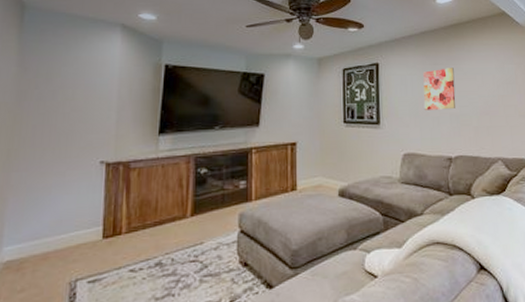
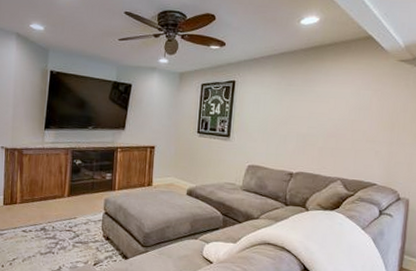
wall art: present [423,68,456,110] -> none [273,89,308,129]

